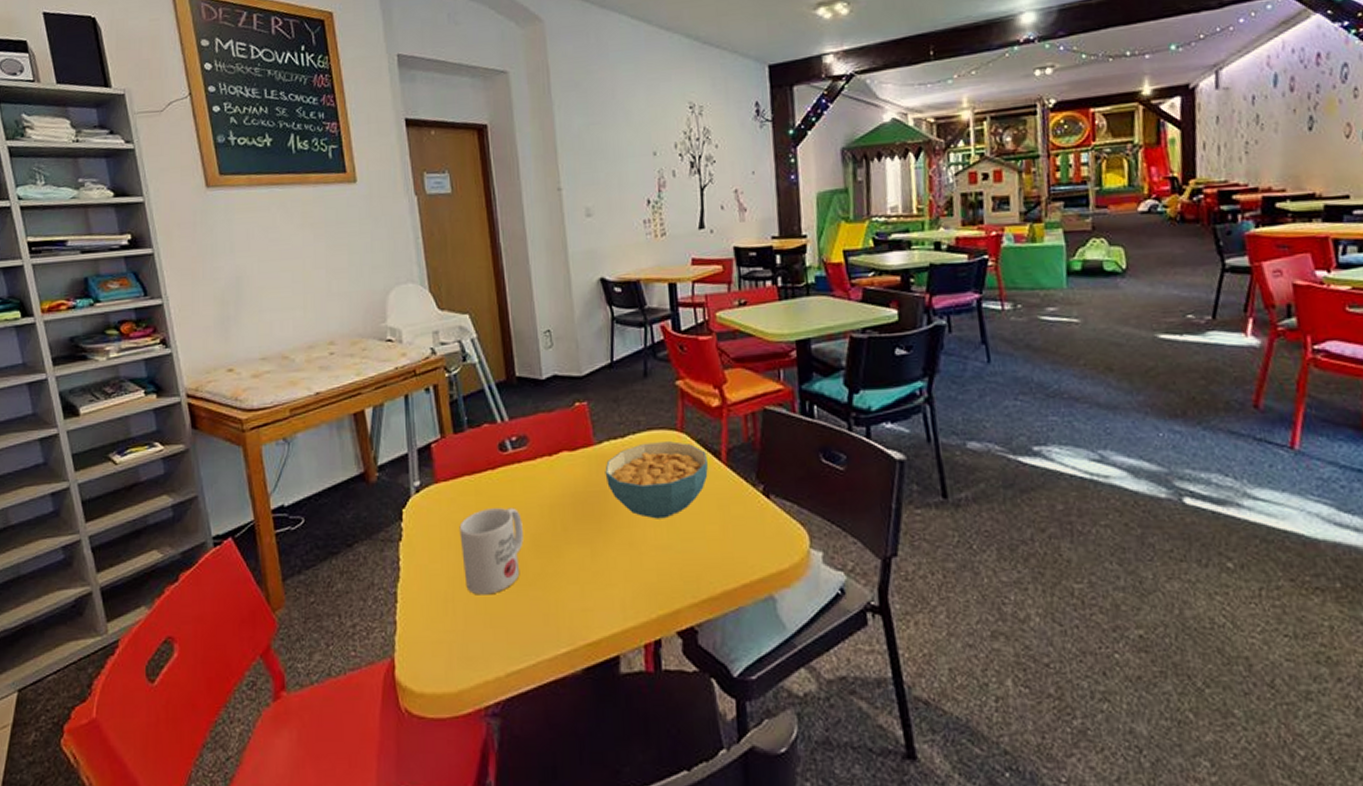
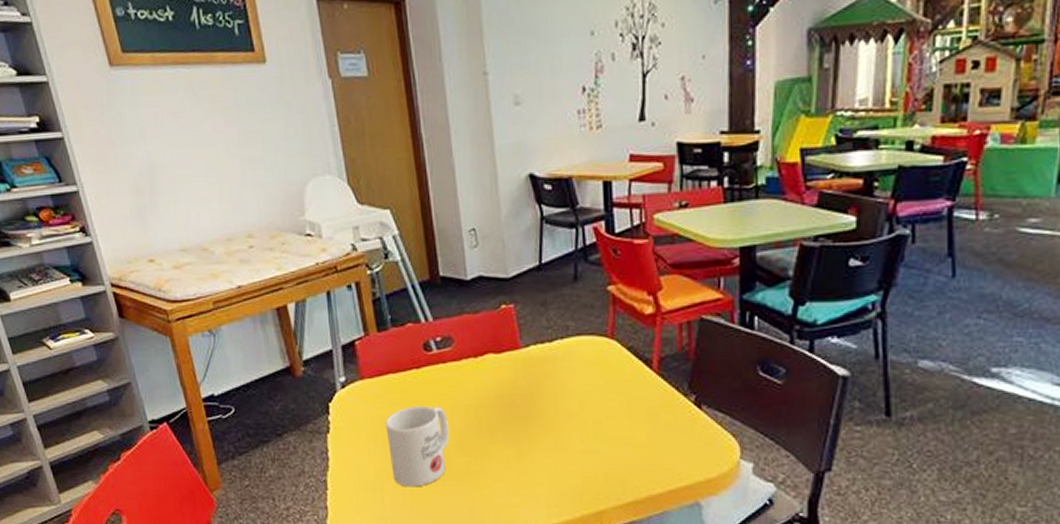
cereal bowl: present [605,441,708,519] -> none [531,348,638,424]

